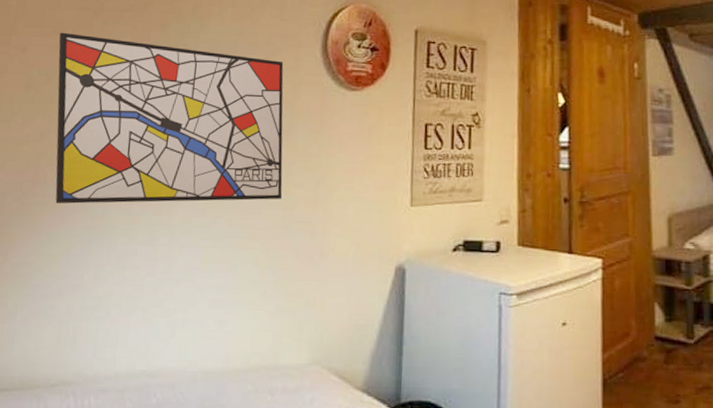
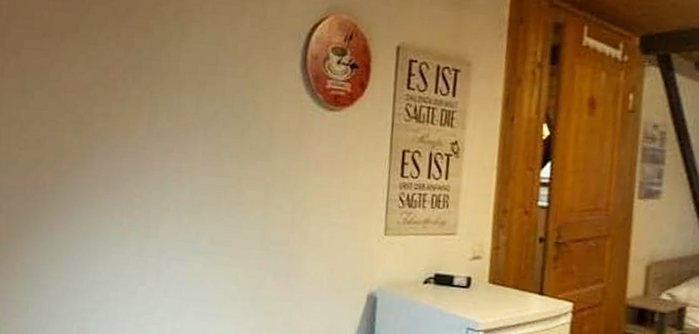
wall art: present [55,32,284,204] -> none [49,35,263,220]

